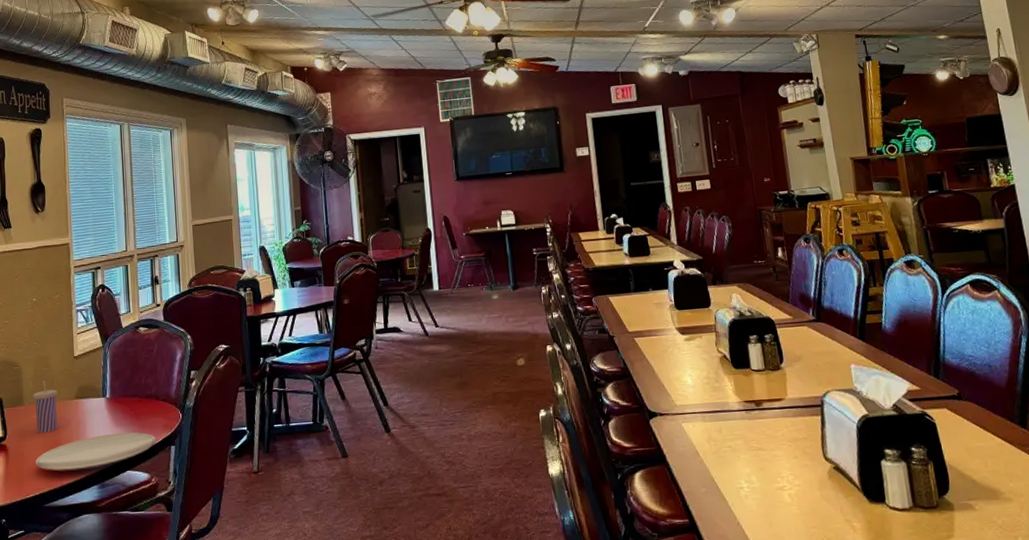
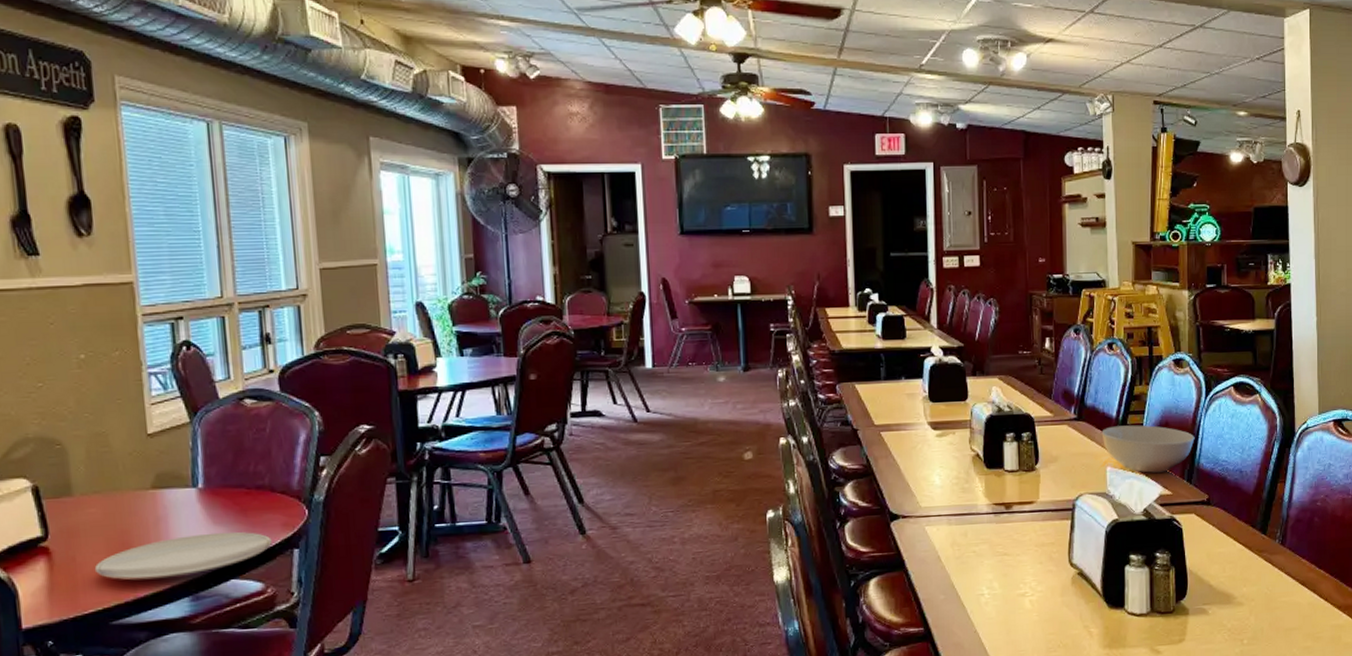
beverage cup: present [32,381,58,433] -> none [85,465,127,533]
bowl: none [841,324,937,369] -> present [1101,425,1195,473]

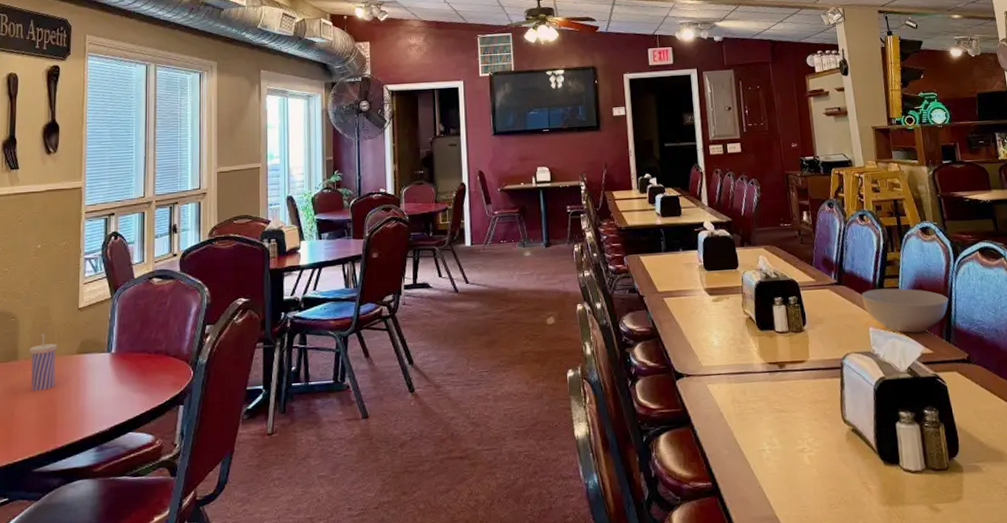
beverage cup: none [85,465,127,533] -> present [28,334,57,391]
plate: present [94,531,272,581] -> none [26,390,163,433]

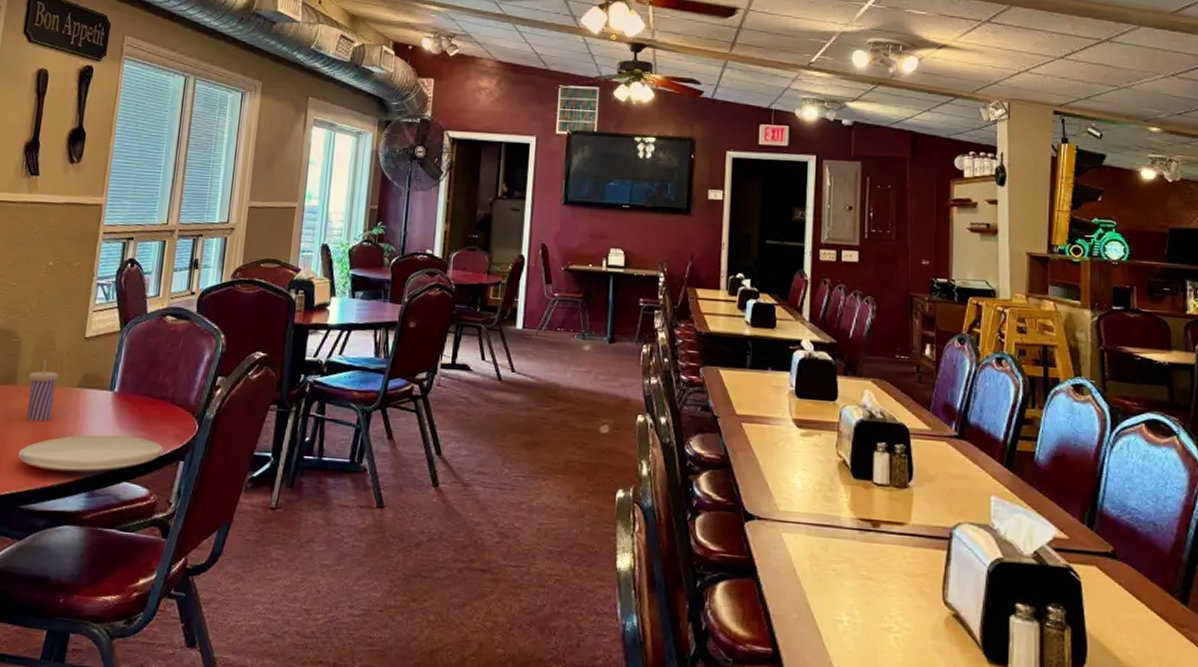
plate: none [26,390,163,433] -> present [17,434,164,473]
bowl: present [861,288,949,333] -> none [986,450,1097,512]

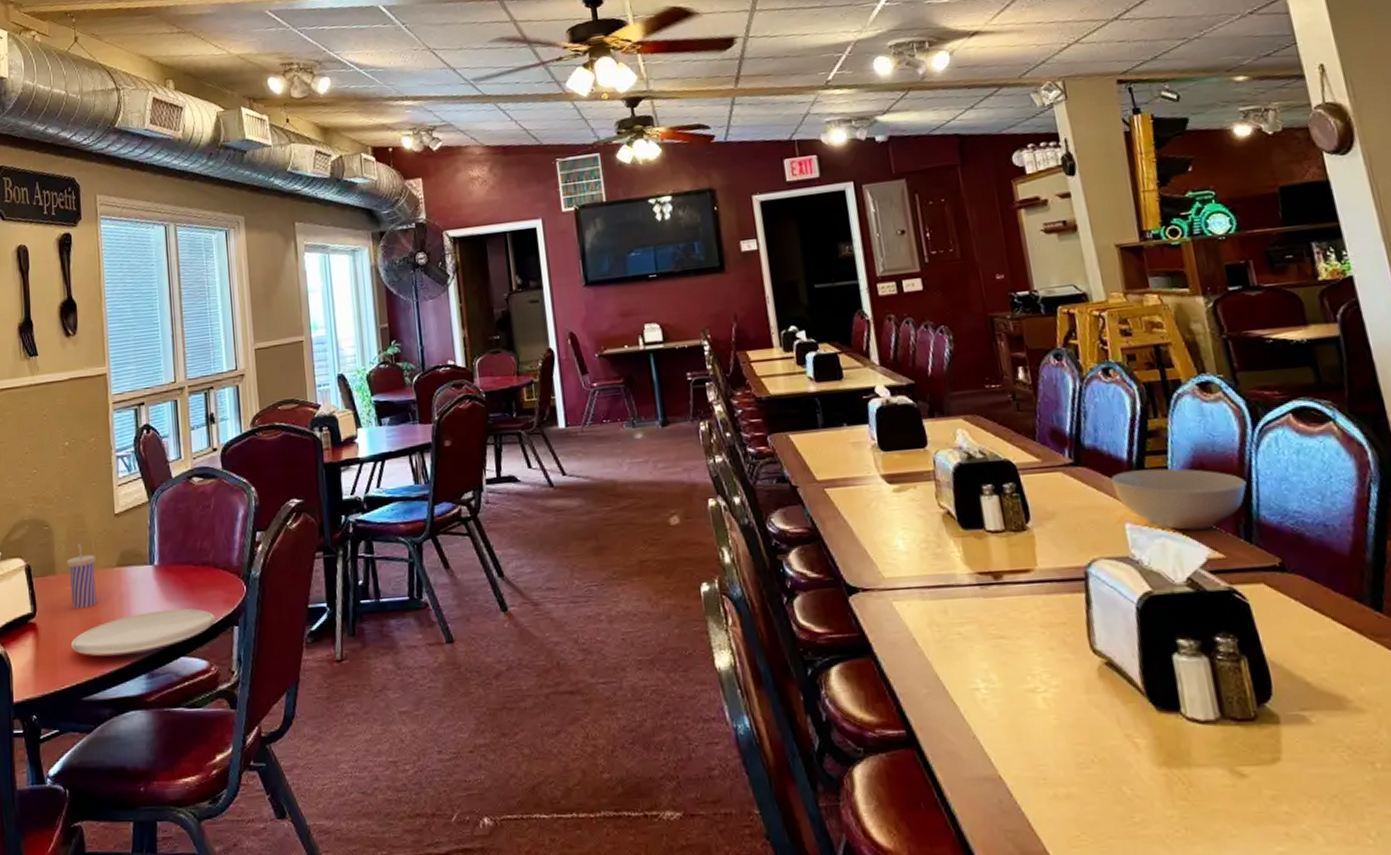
bowl: none [986,450,1097,512] -> present [1110,468,1247,530]

